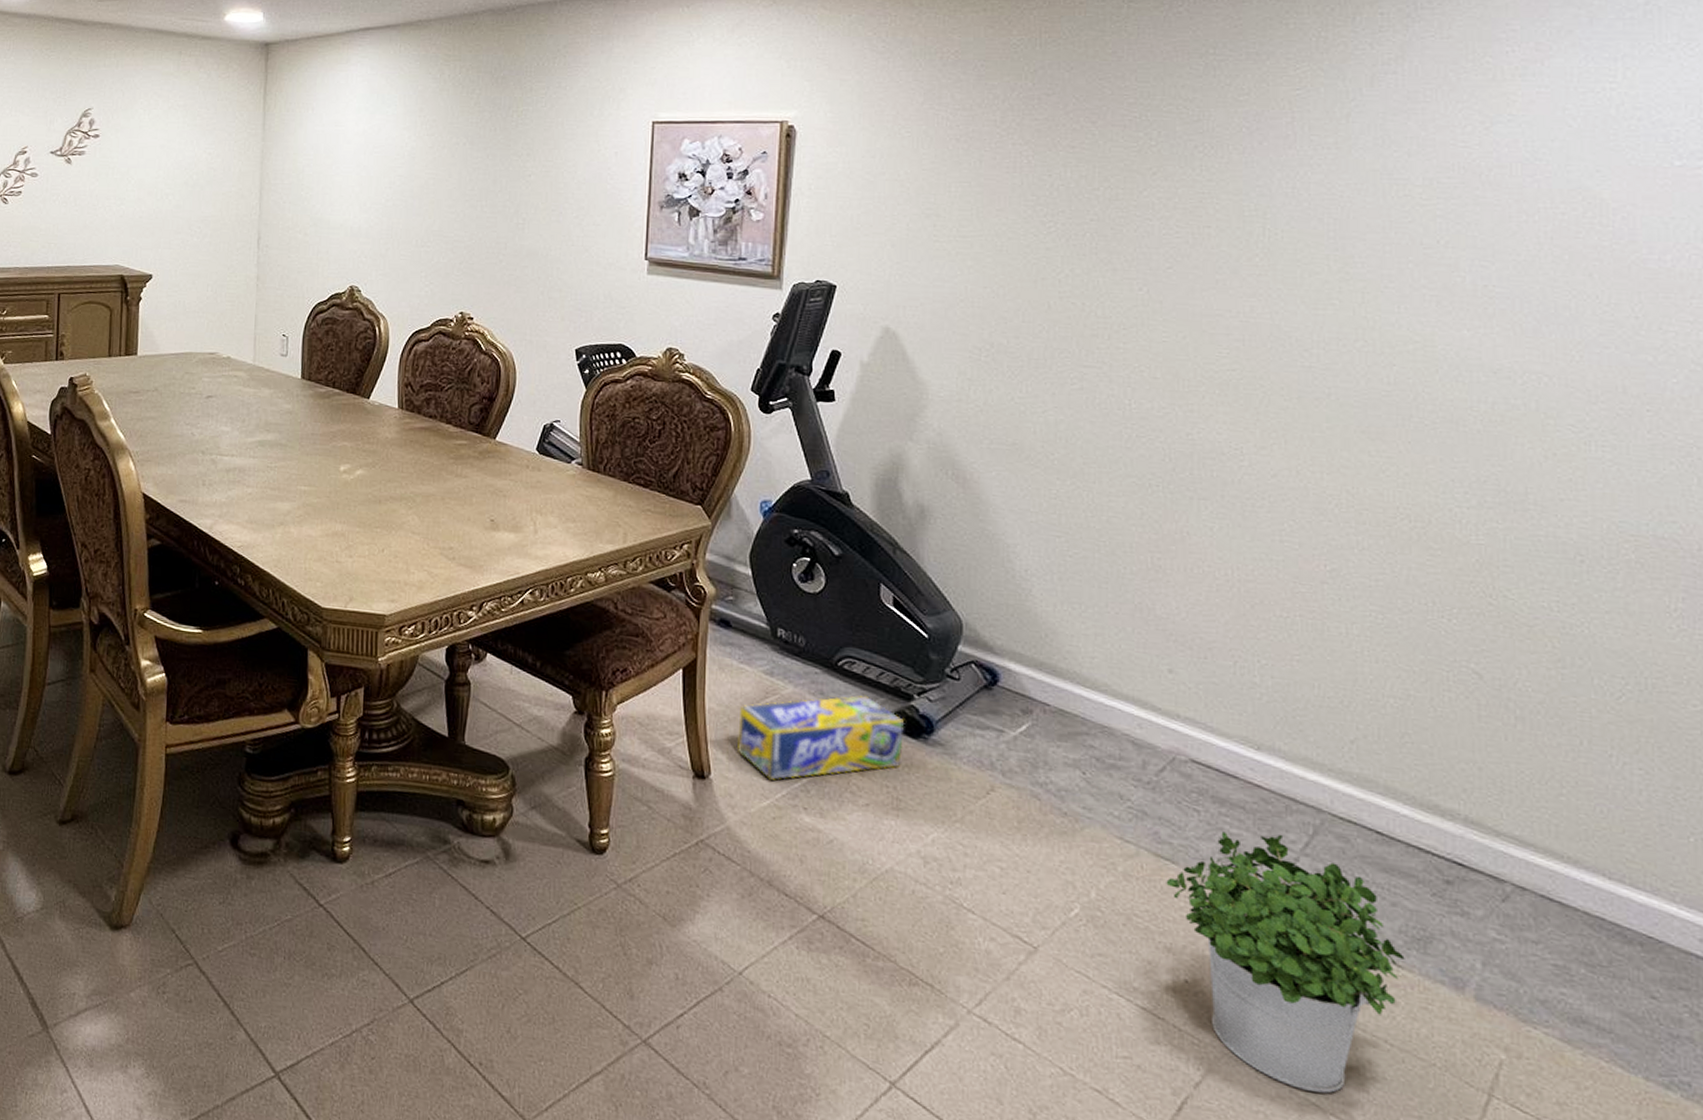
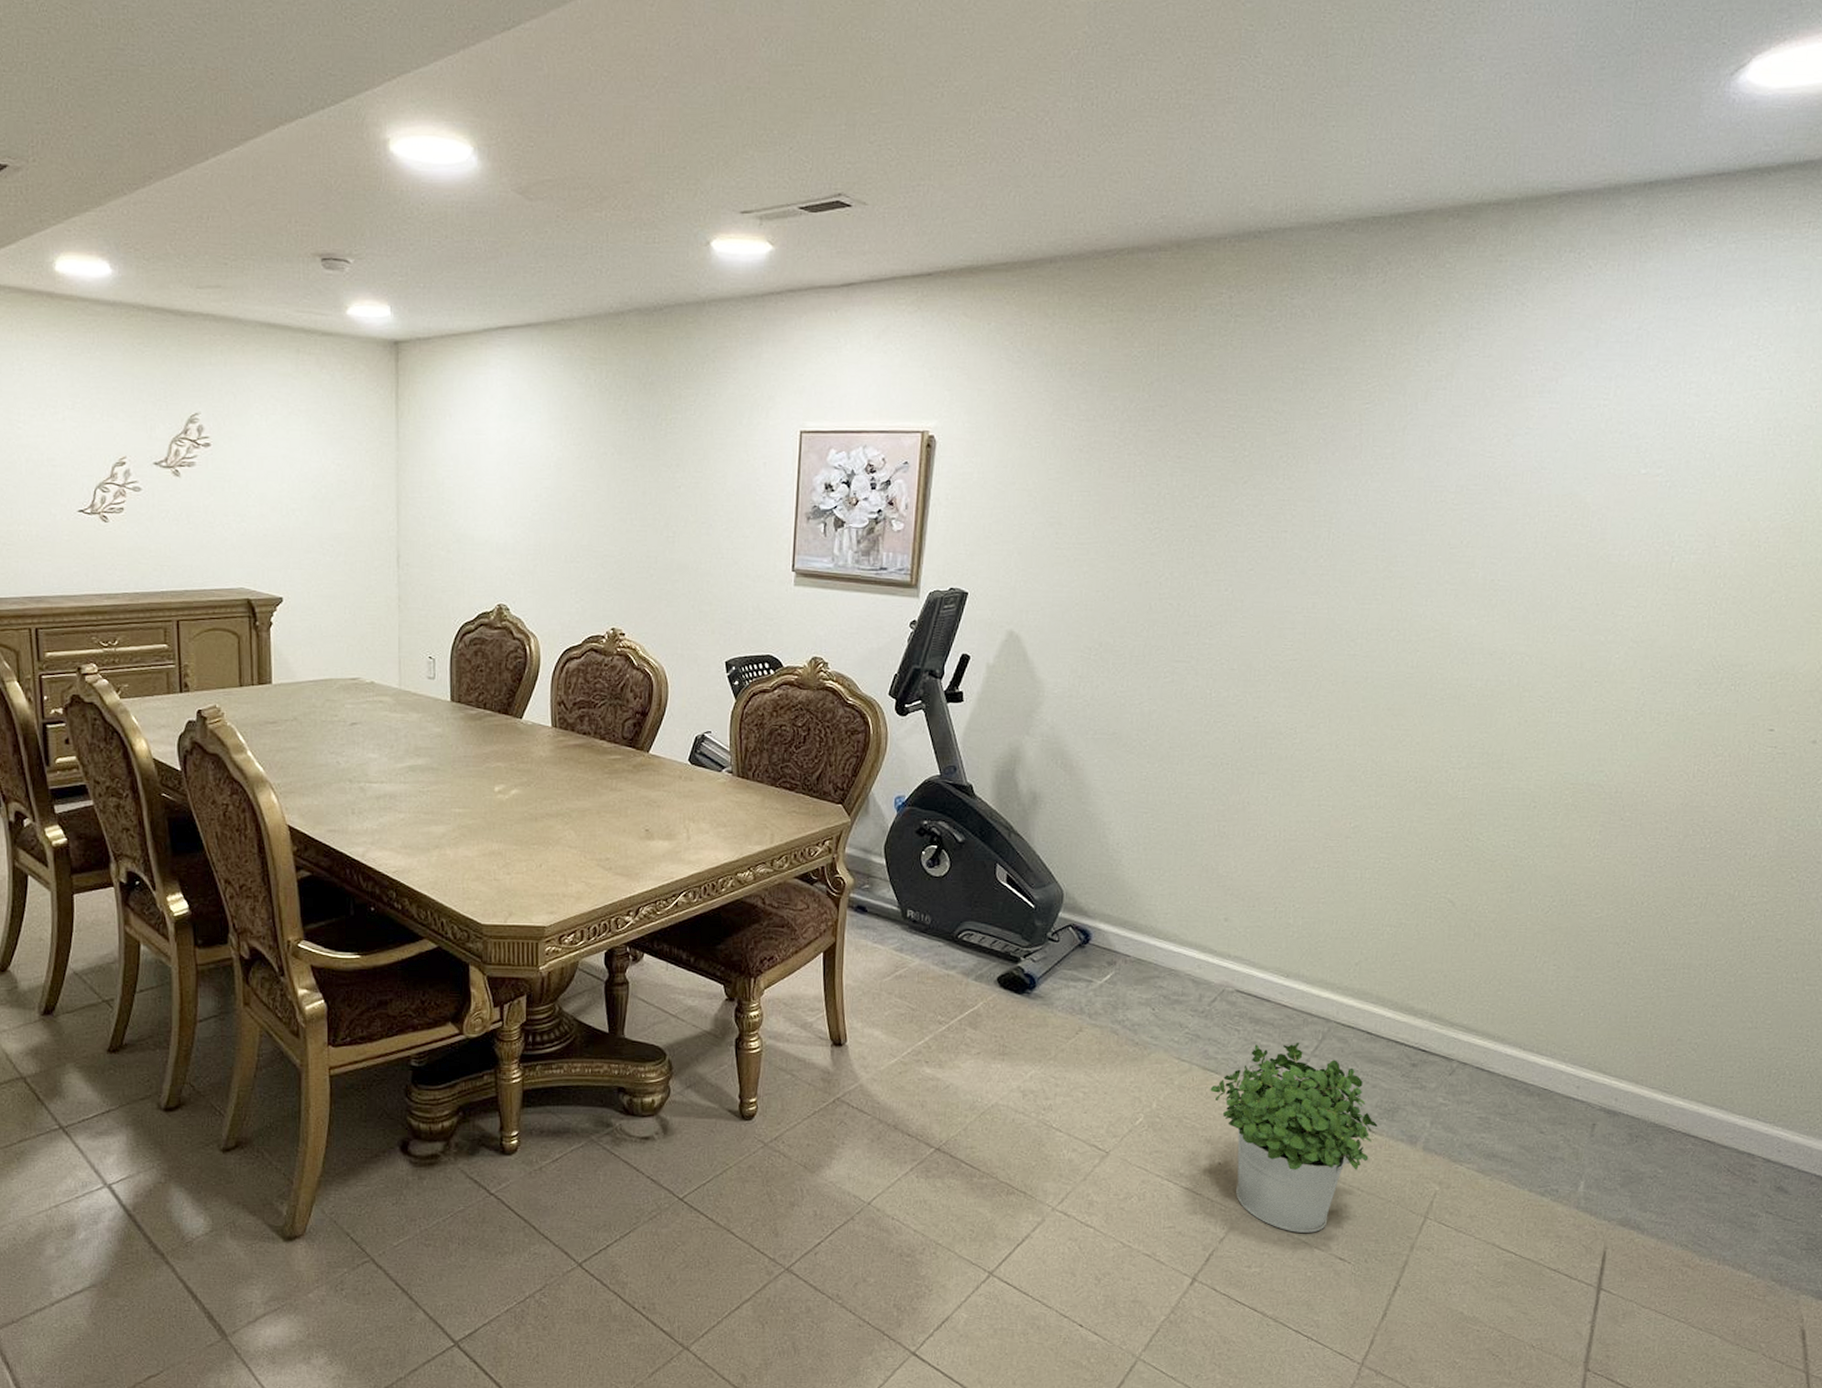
box: present [736,696,905,781] -> none [869,962,1013,1041]

